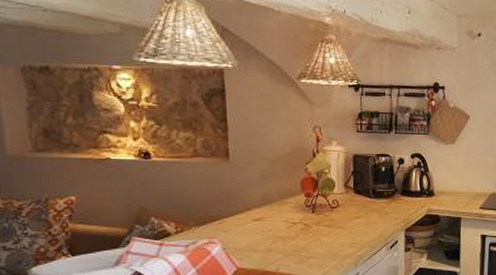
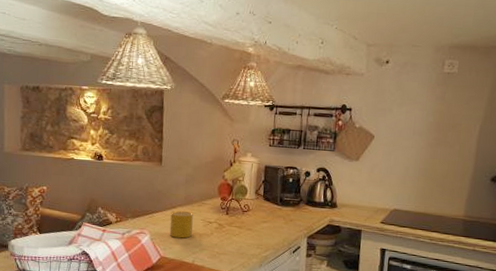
cup: none [245,213,274,245] -> present [169,211,193,239]

